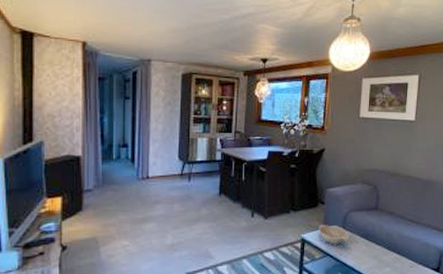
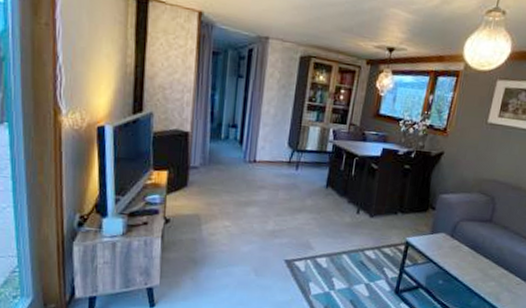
decorative bowl: present [319,225,349,244] -> none [425,230,457,252]

